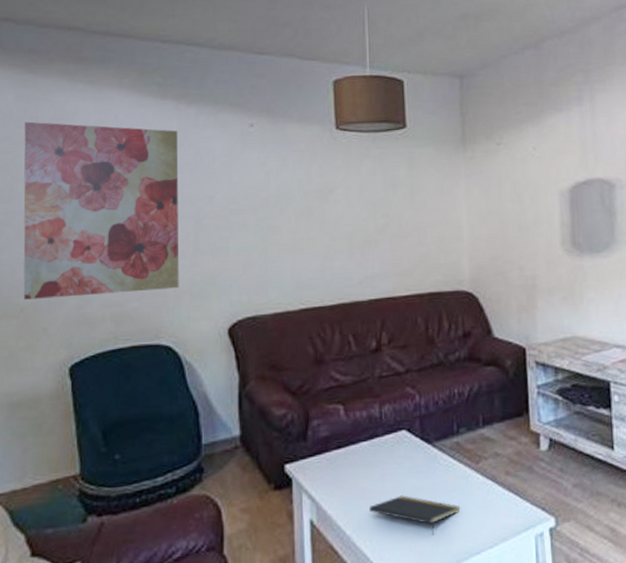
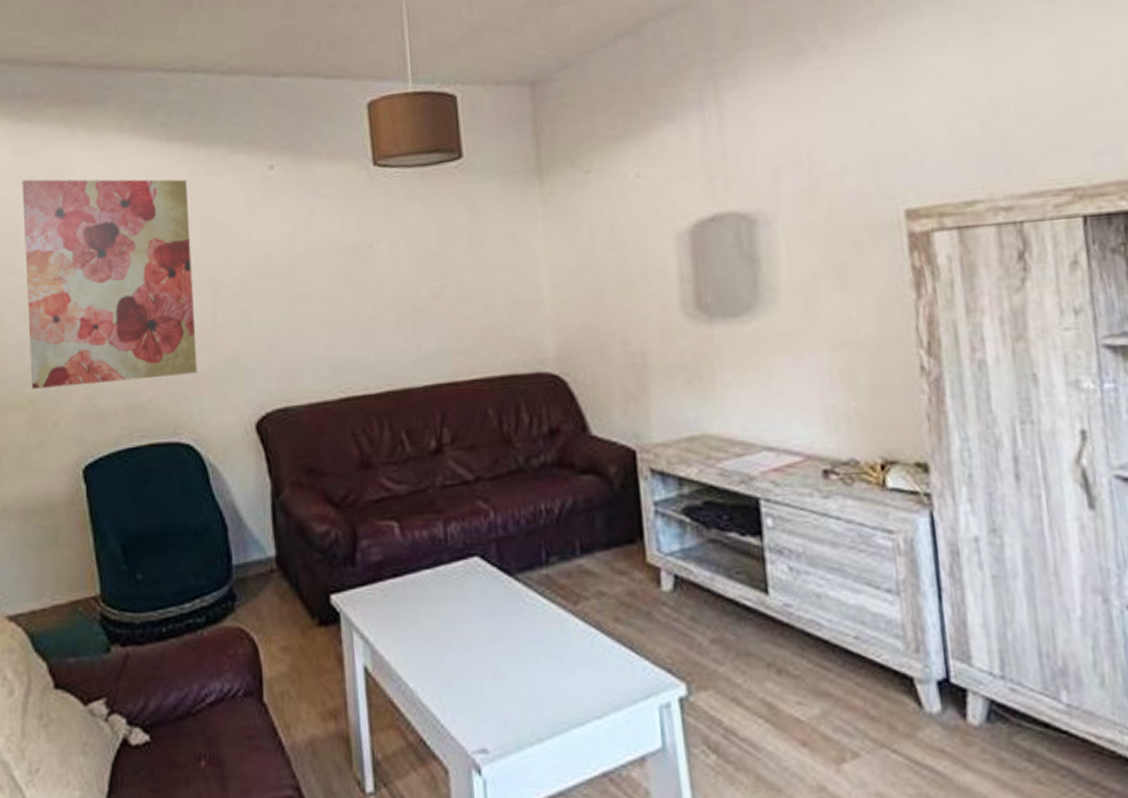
notepad: present [369,495,460,536] -> none [436,641,555,697]

